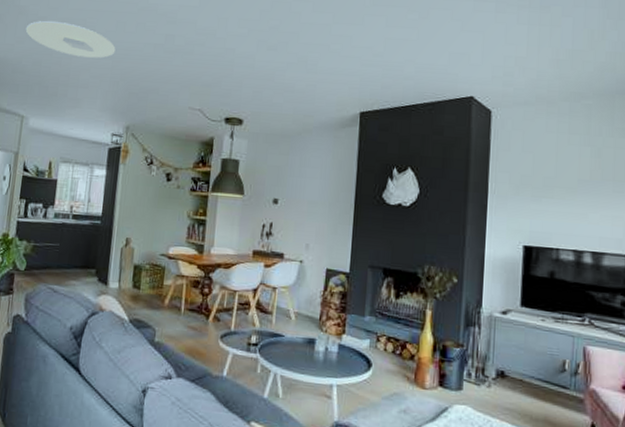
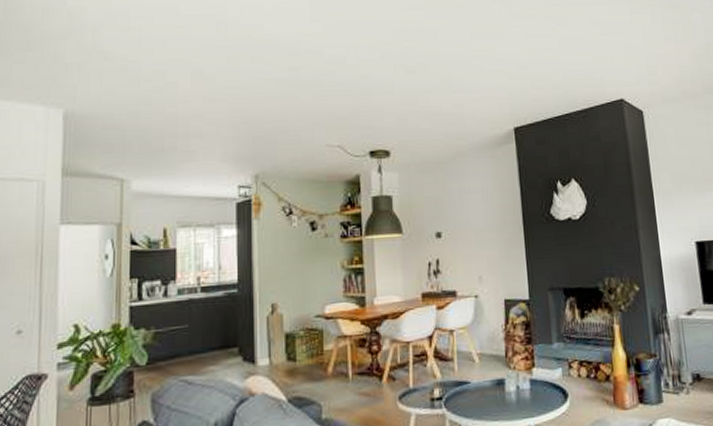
ceiling light: present [25,20,116,59] -> none [114,64,231,103]

